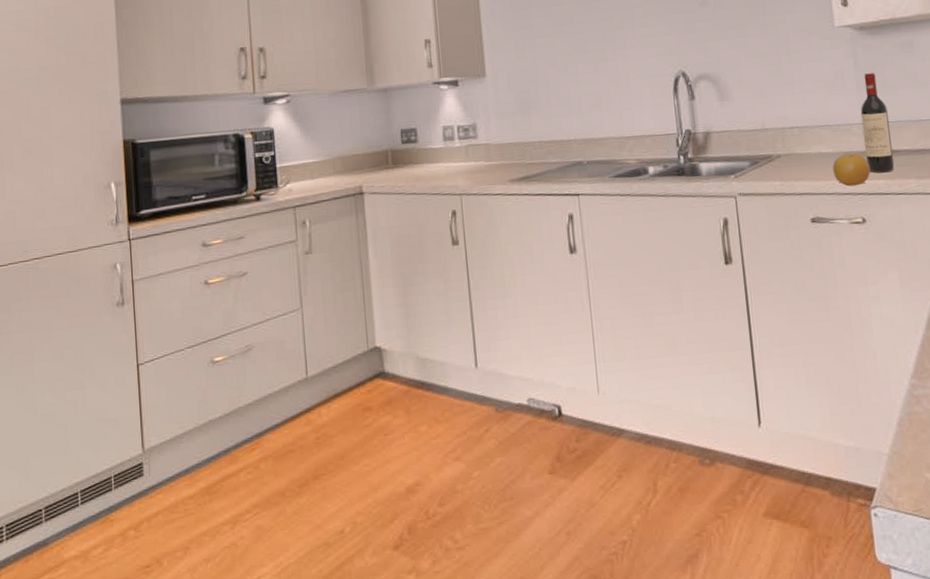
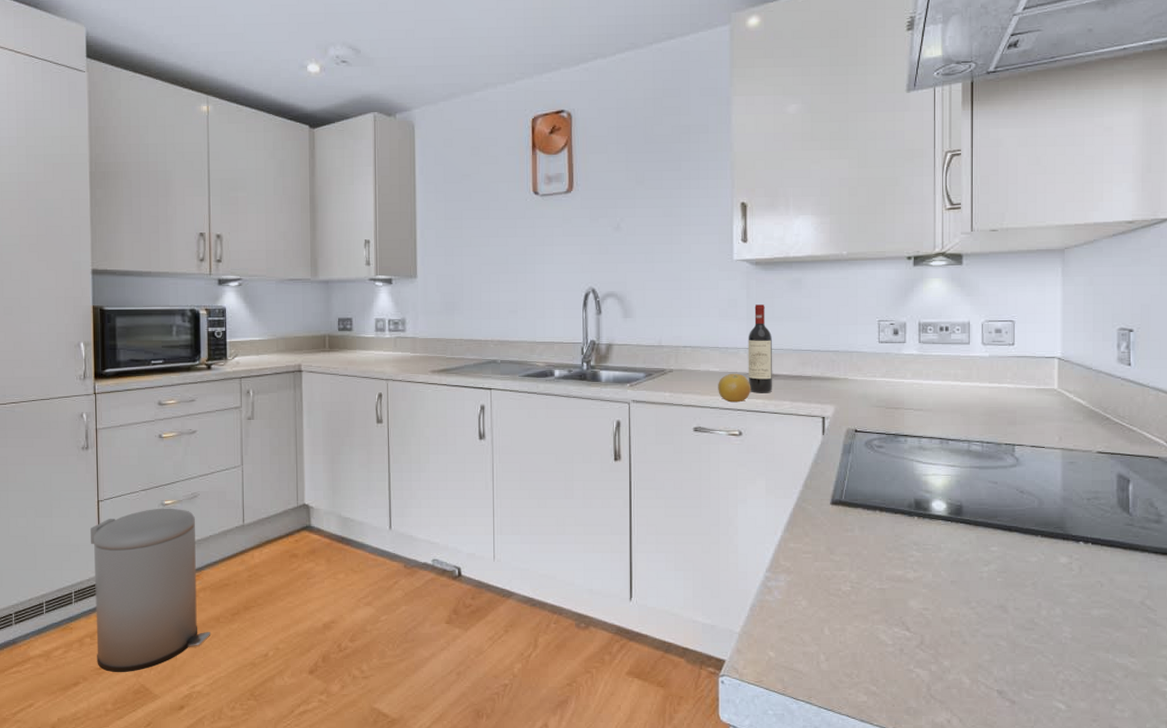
pedal bin: none [130,365,277,570] -> present [91,508,211,672]

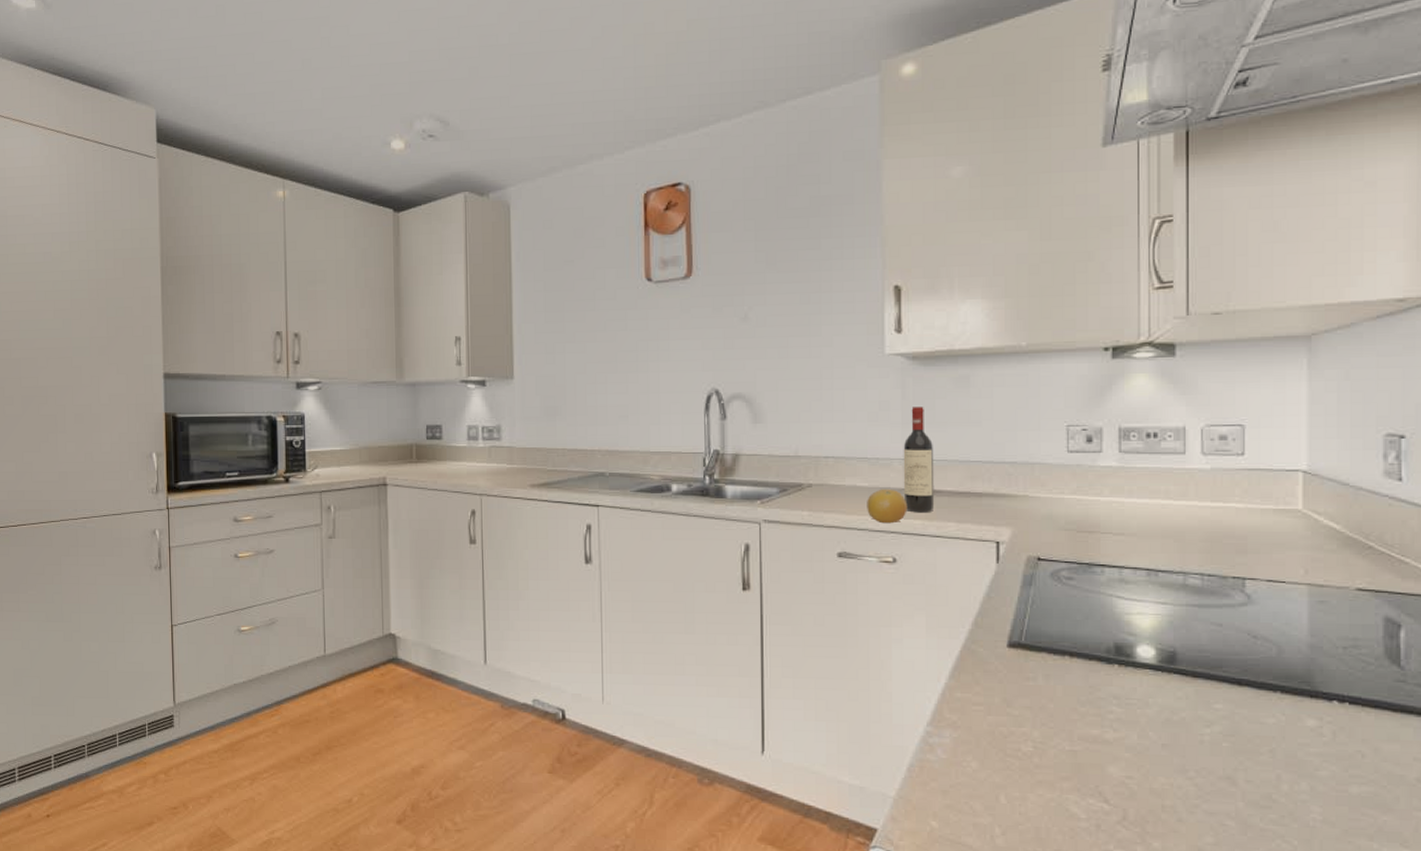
pedal bin: present [91,508,211,672] -> none [164,634,291,813]

